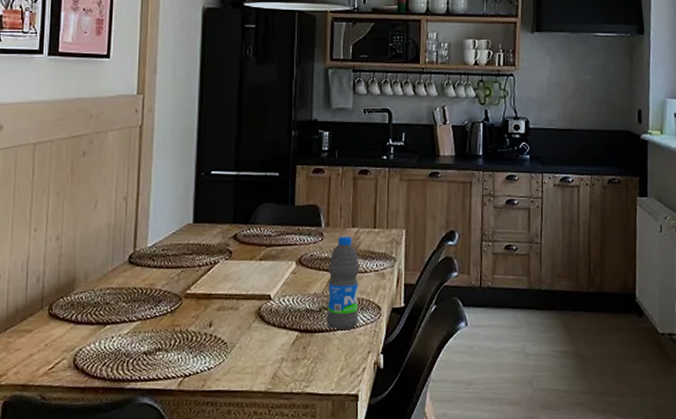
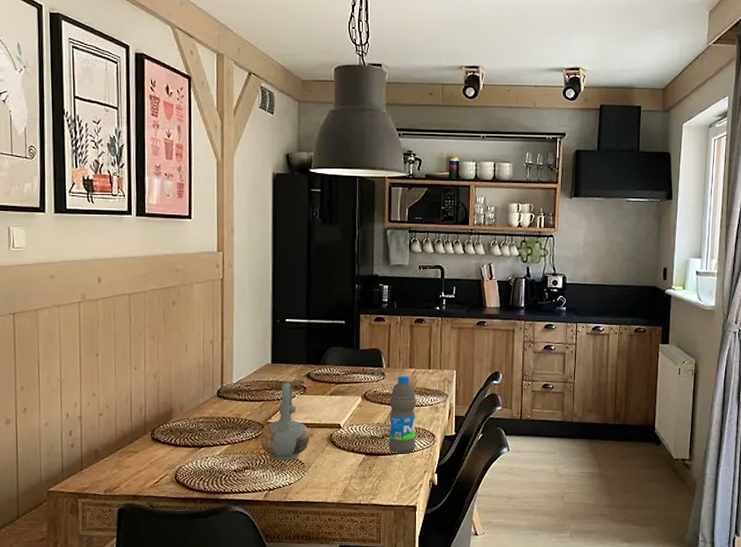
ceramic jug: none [176,245,235,341] -> present [260,382,310,461]

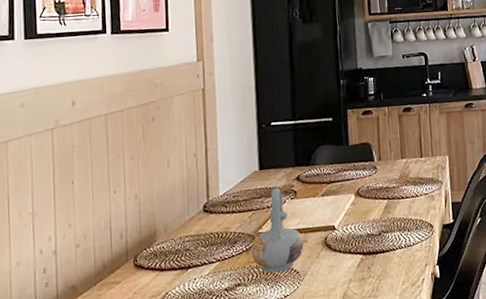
water bottle: present [388,375,417,454] -> none [383,166,415,249]

